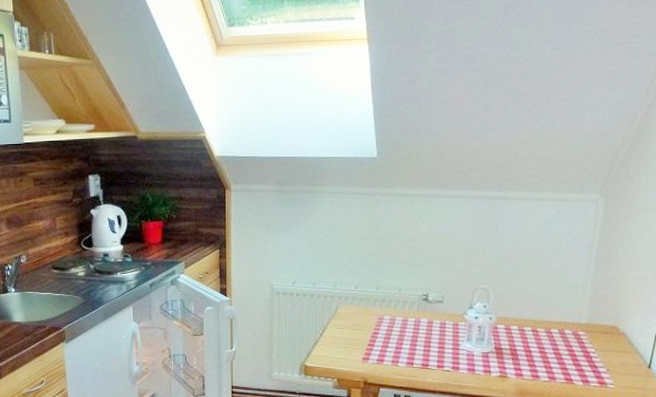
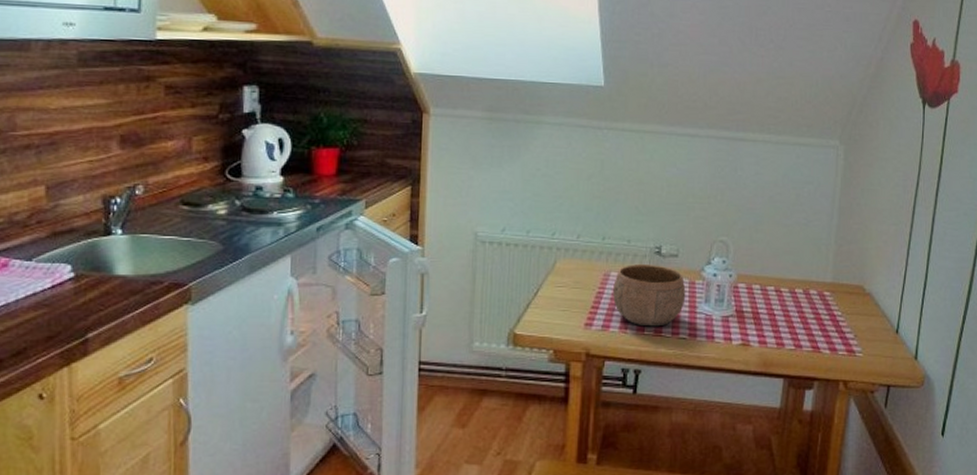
bowl: none [386,308,450,361] -> present [613,263,686,327]

